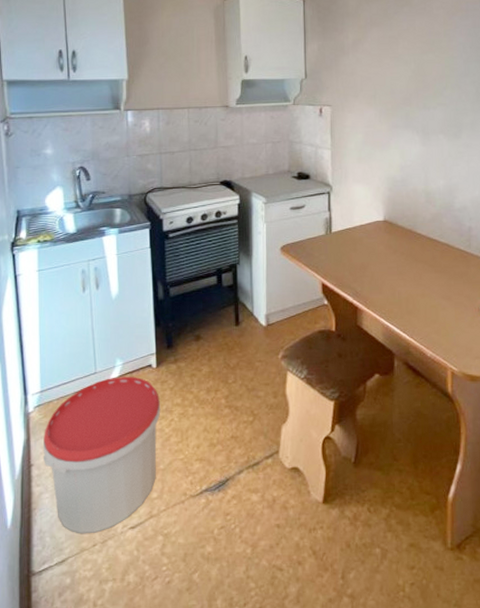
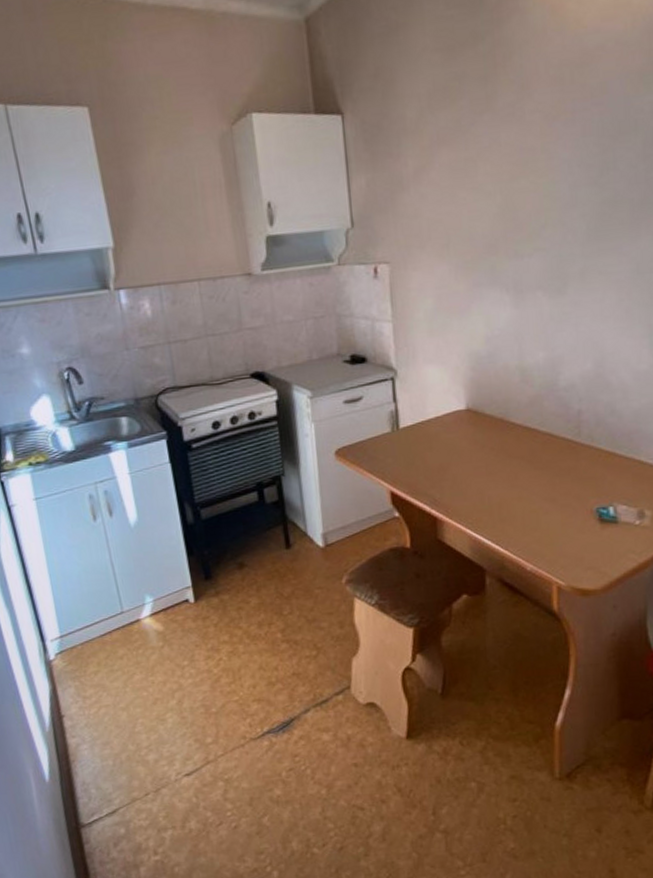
bucket: present [44,376,161,534] -> none [71,613,209,784]

